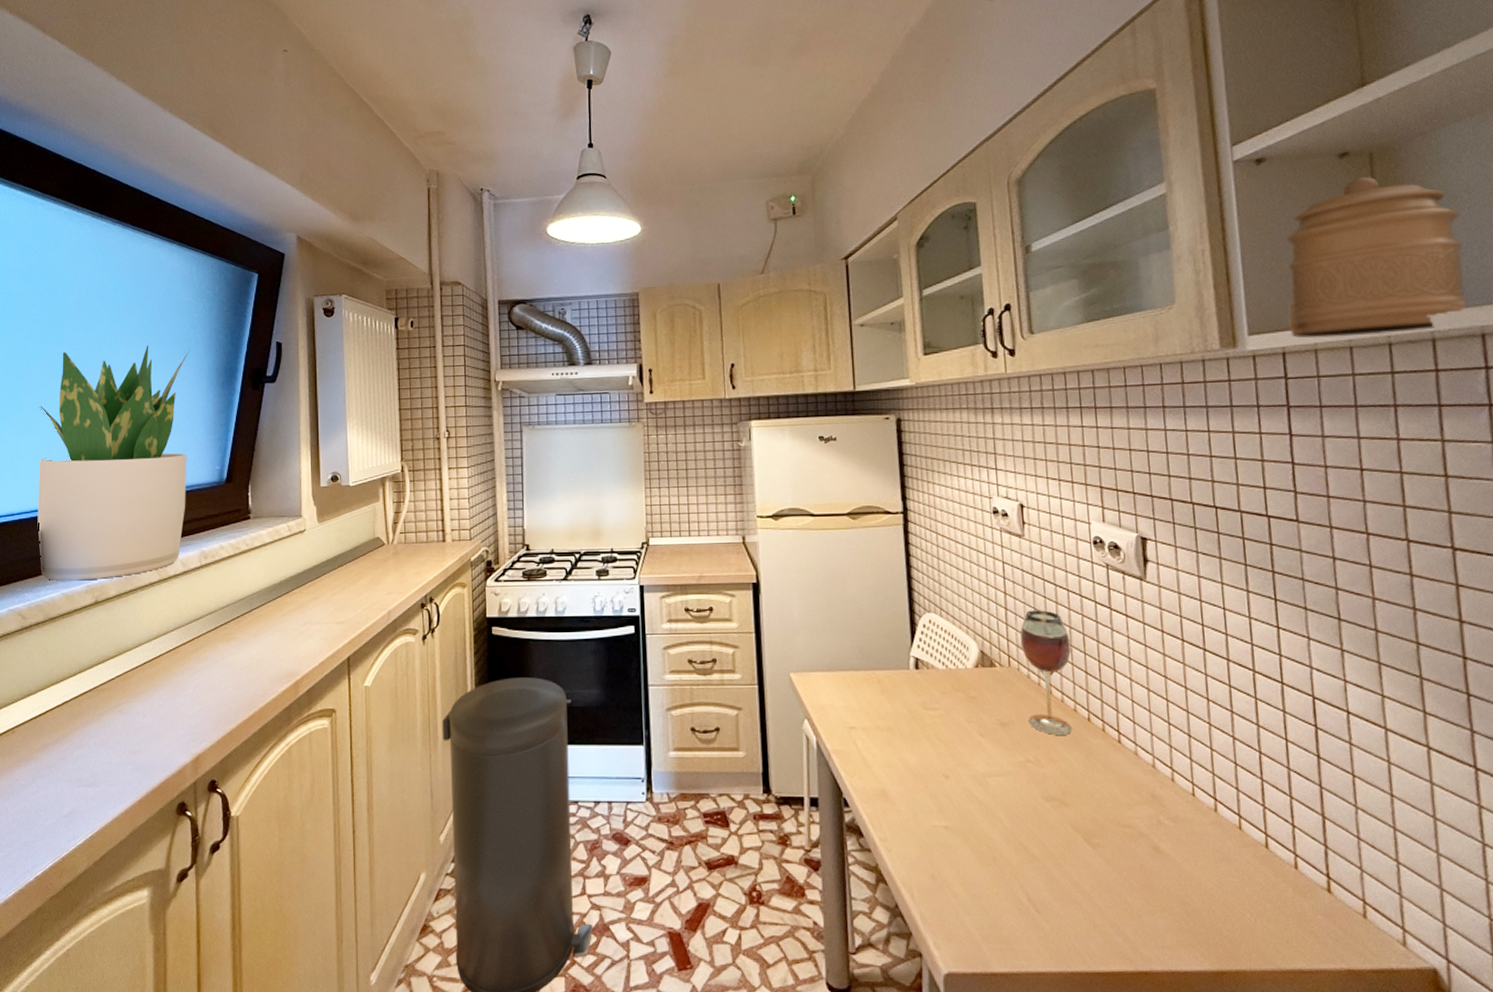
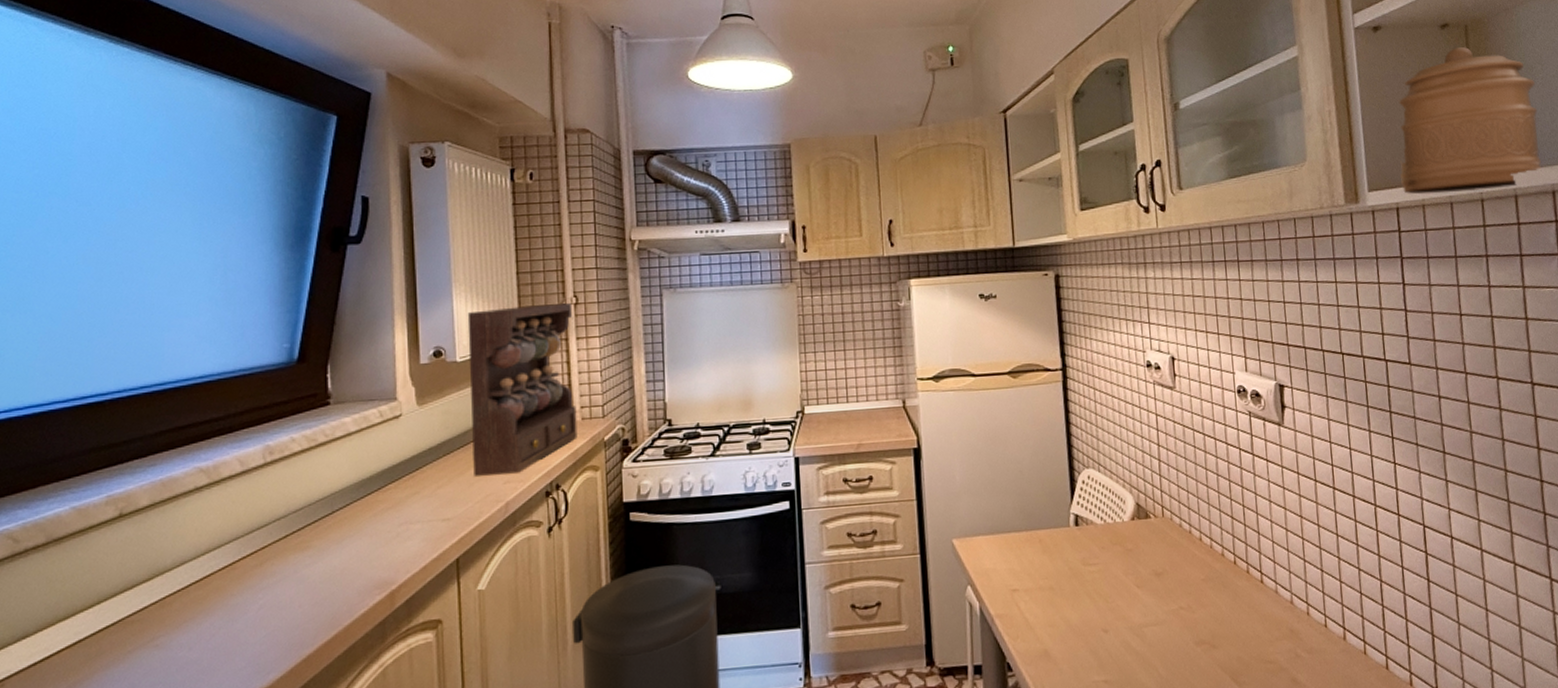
planter: present [37,344,190,581] -> none [34,198,248,492]
spice rack: none [358,437,448,586] -> present [467,303,578,476]
wineglass: present [1019,610,1071,736] -> none [1172,459,1220,581]

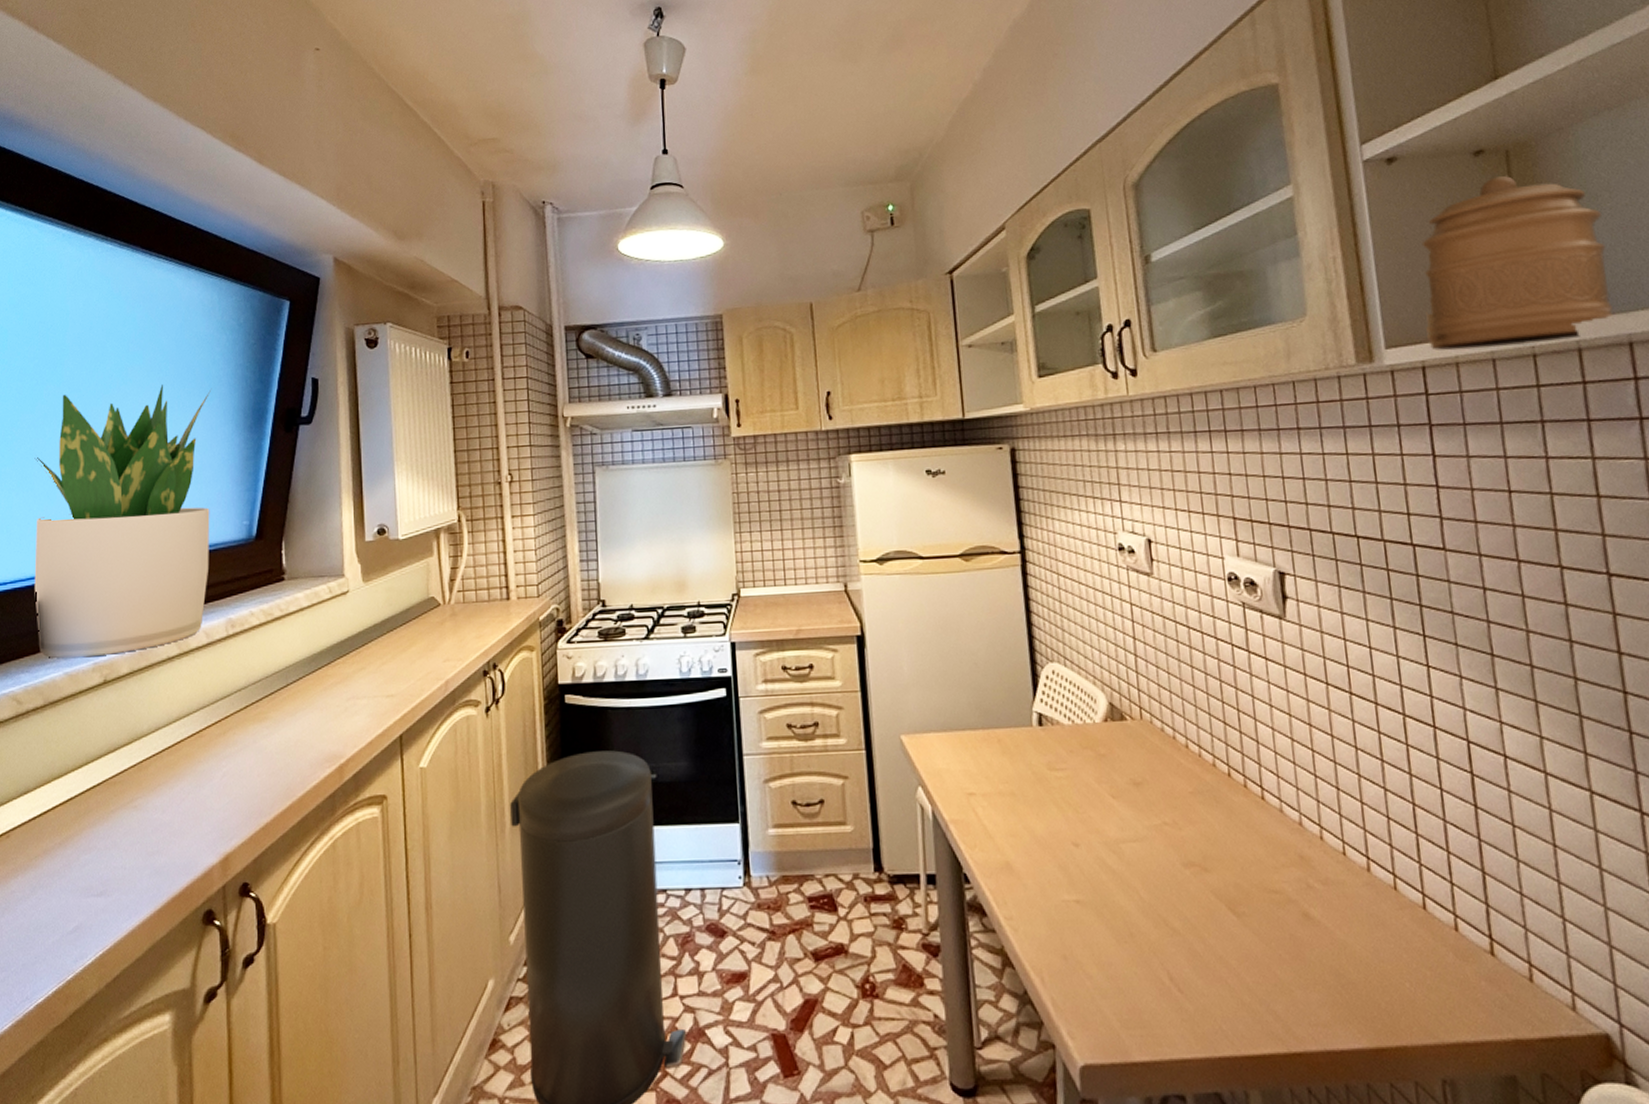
planter: none [34,198,248,492] -> present [34,383,212,659]
spice rack: present [467,303,578,476] -> none [408,481,513,654]

